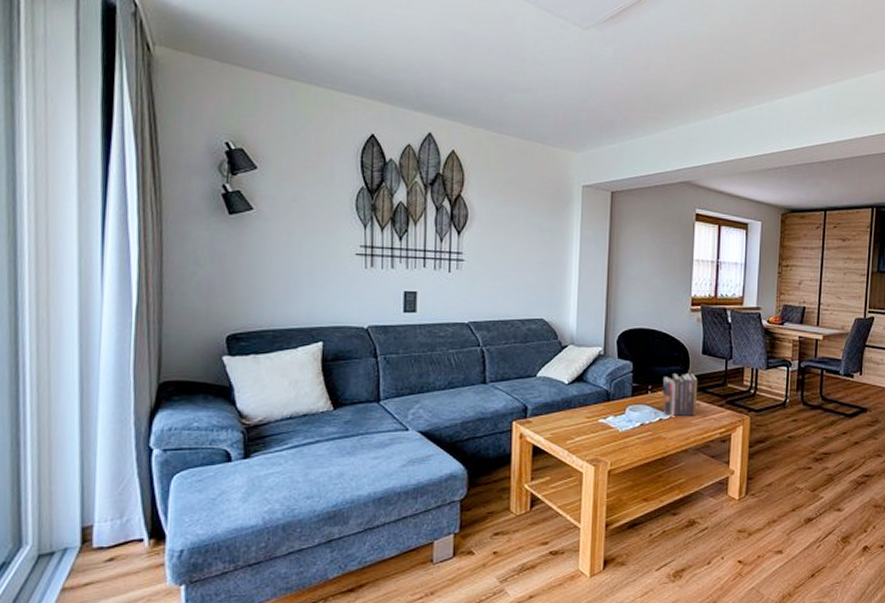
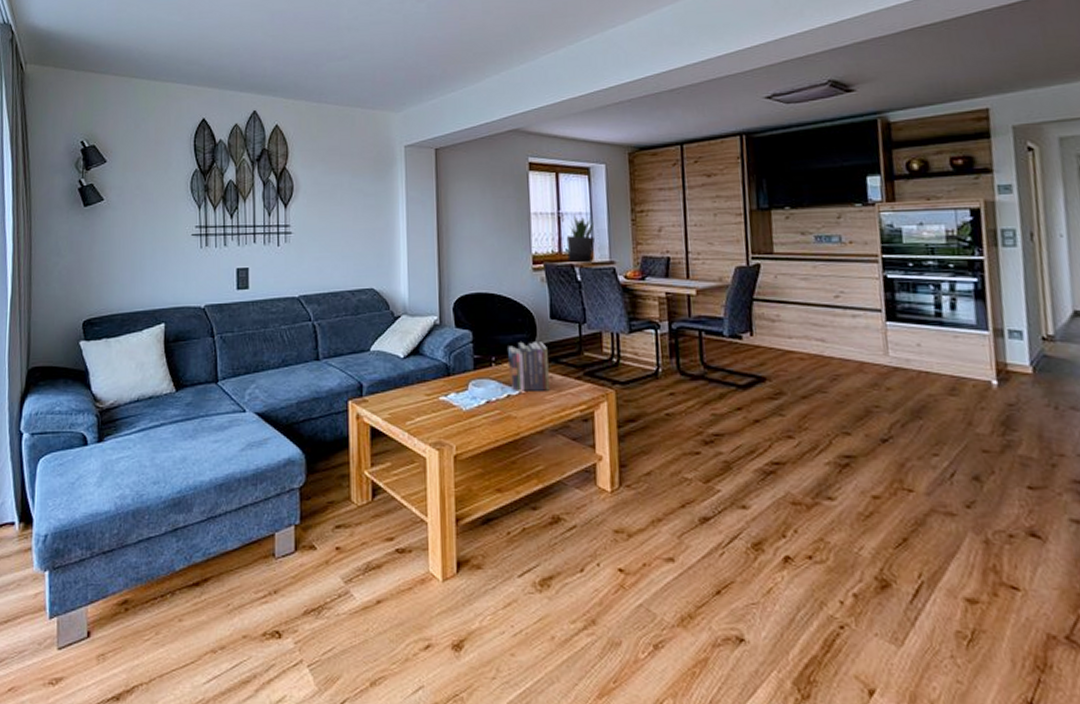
planter: none [722,263,747,309] -> present [566,213,595,264]

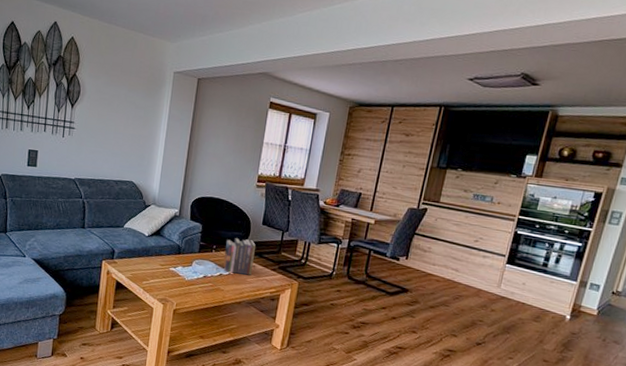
planter: present [566,213,595,264] -> none [284,148,311,189]

